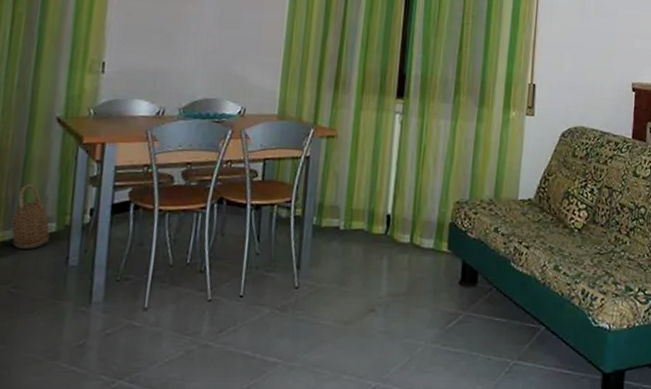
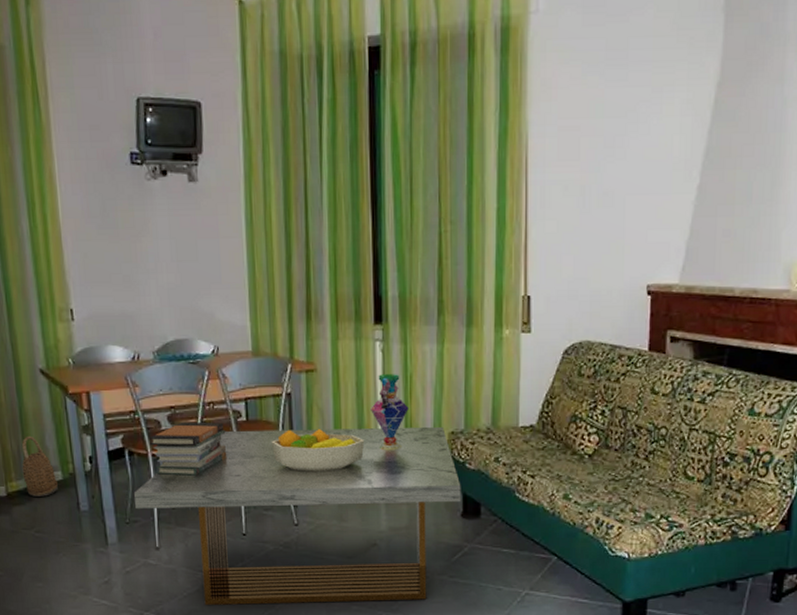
coffee table: none [130,189,462,373] -> present [134,426,461,605]
book stack: none [158,178,240,233] -> present [149,422,227,476]
fruit bowl: none [283,191,375,234] -> present [271,429,365,472]
vase: none [384,144,420,217] -> present [371,374,409,451]

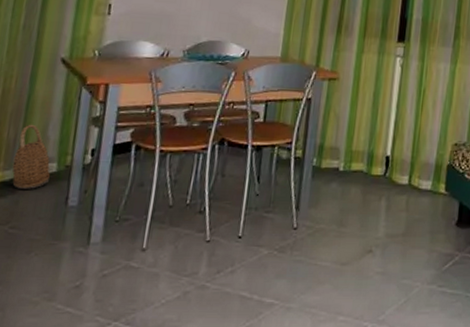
coffee table: present [134,426,461,605] -> none [130,130,459,314]
book stack: present [149,422,227,476] -> none [160,119,241,174]
fruit bowl: present [271,429,365,472] -> none [283,133,375,176]
vase: present [371,374,409,451] -> none [384,87,419,159]

